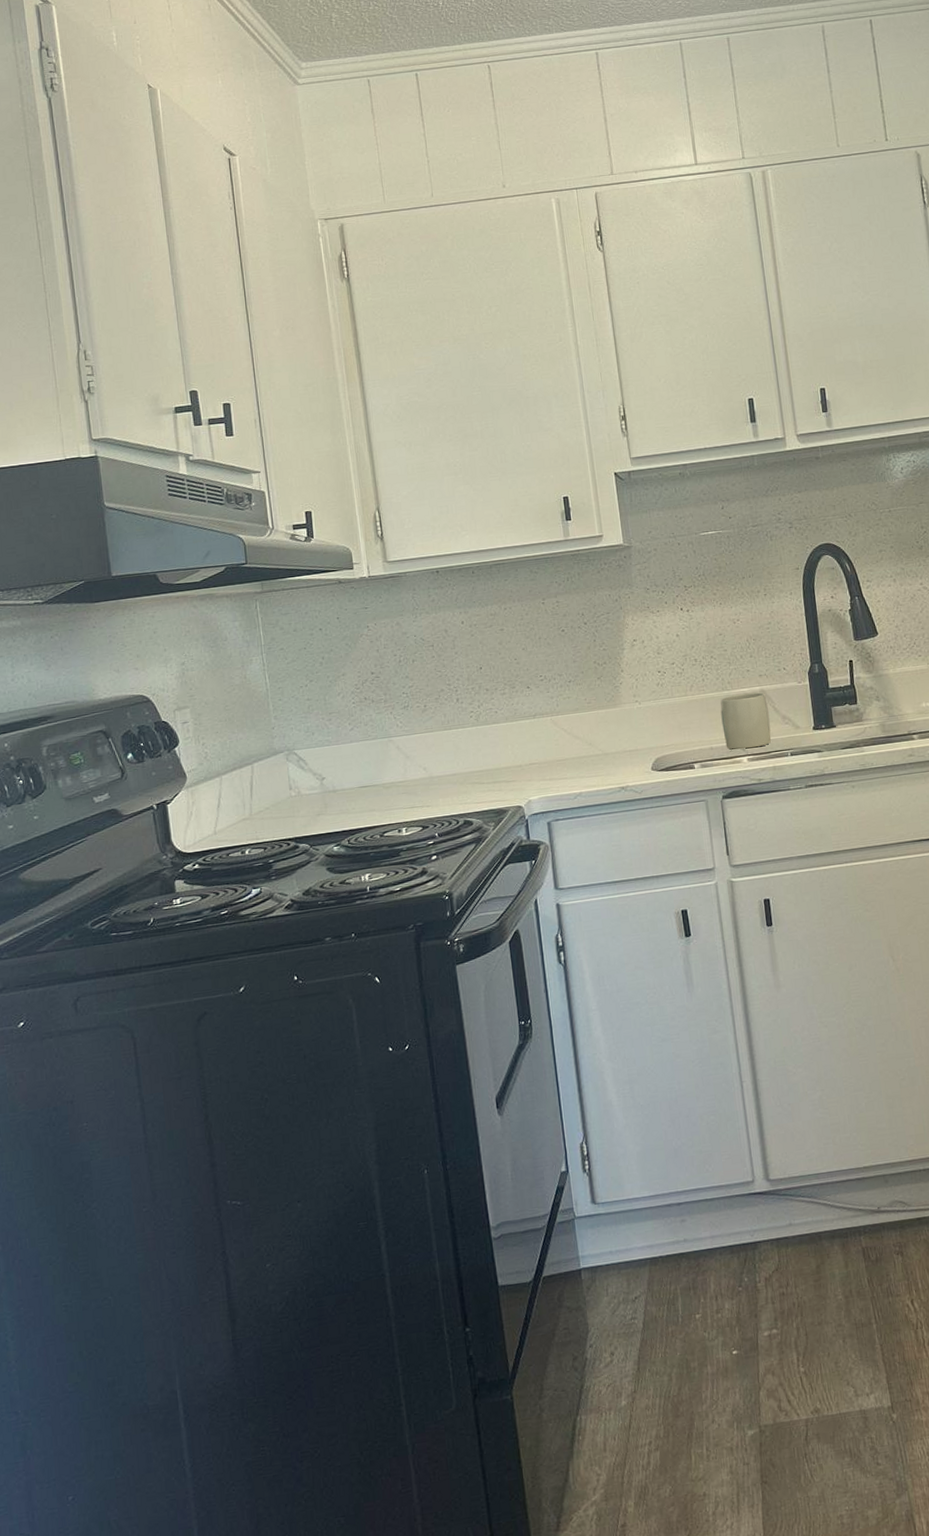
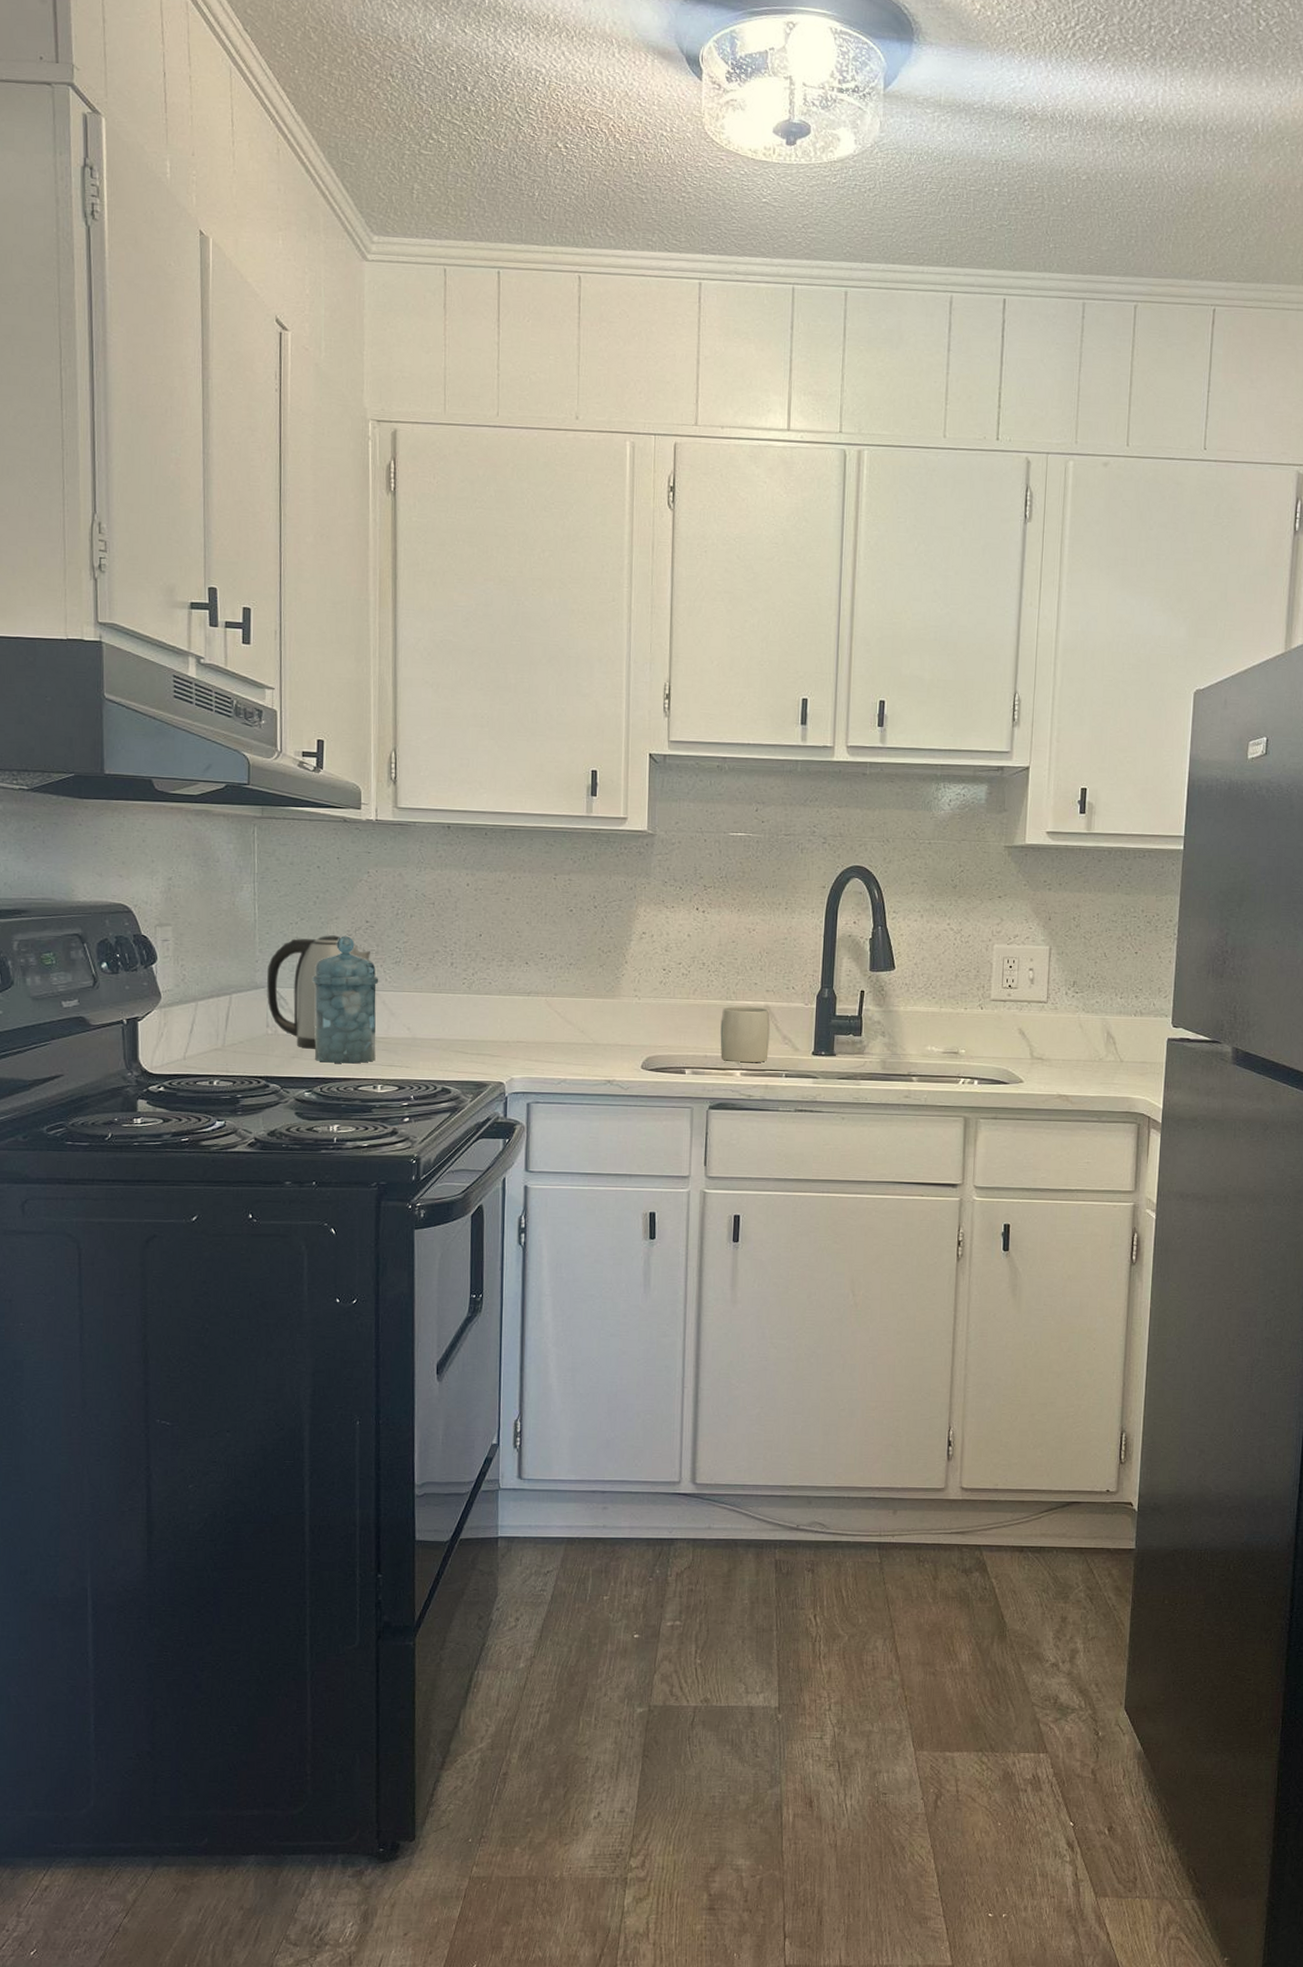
kettle: none [284,691,380,804] -> present [267,935,370,1049]
canister: none [326,690,397,815] -> present [311,936,379,1064]

